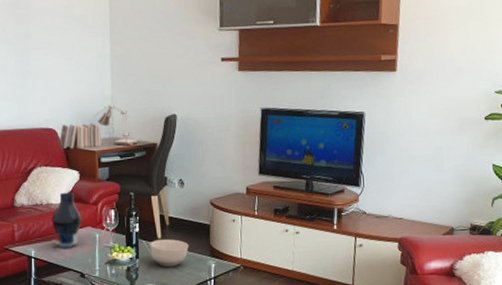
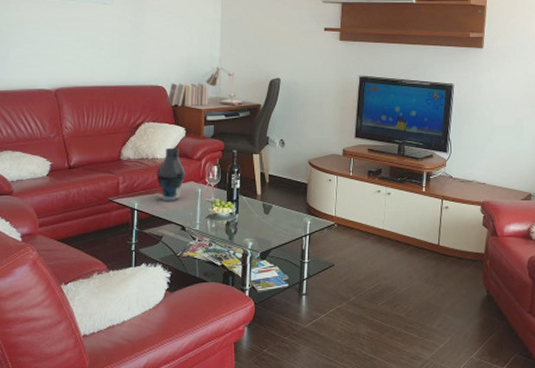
bowl: present [150,238,189,268] -> none [250,195,287,223]

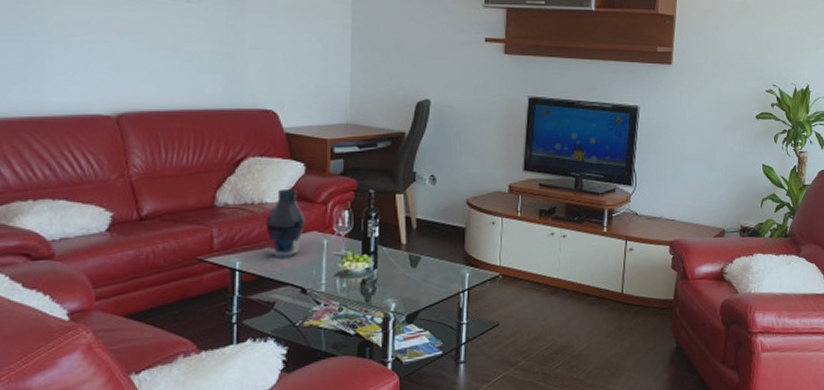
books: present [167,83,209,107] -> none [279,106,337,136]
desk lamp: present [202,65,243,106] -> none [327,83,382,135]

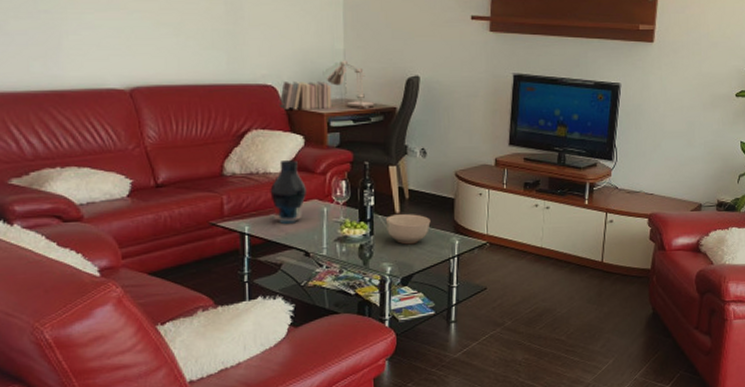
books: none [279,106,337,136] -> present [279,81,332,111]
desk lamp: none [327,83,382,135] -> present [322,60,375,109]
bowl: none [392,244,439,279] -> present [386,213,431,245]

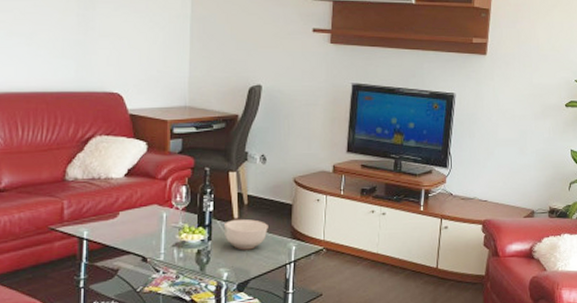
vase: present [270,159,306,225] -> none [111,165,147,230]
books: present [279,81,332,111] -> none [124,90,176,117]
desk lamp: present [322,60,375,109] -> none [168,69,218,117]

